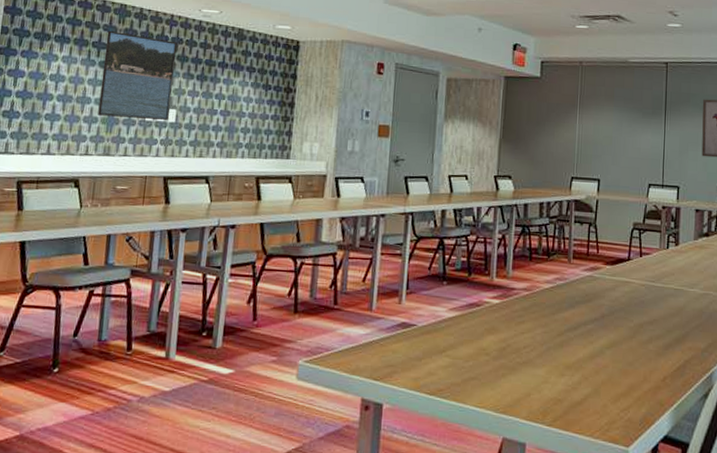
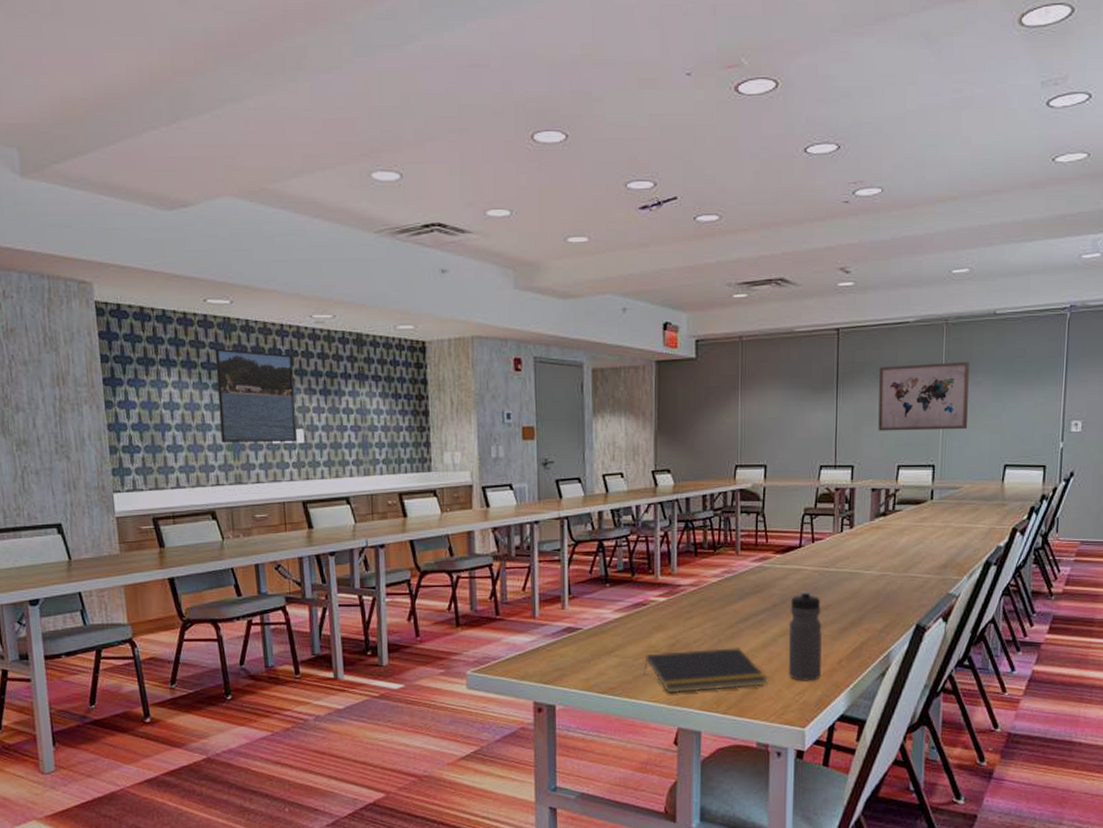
notepad: none [473,355,593,401] -> present [643,648,767,694]
water bottle: none [614,303,648,397] -> present [788,591,822,681]

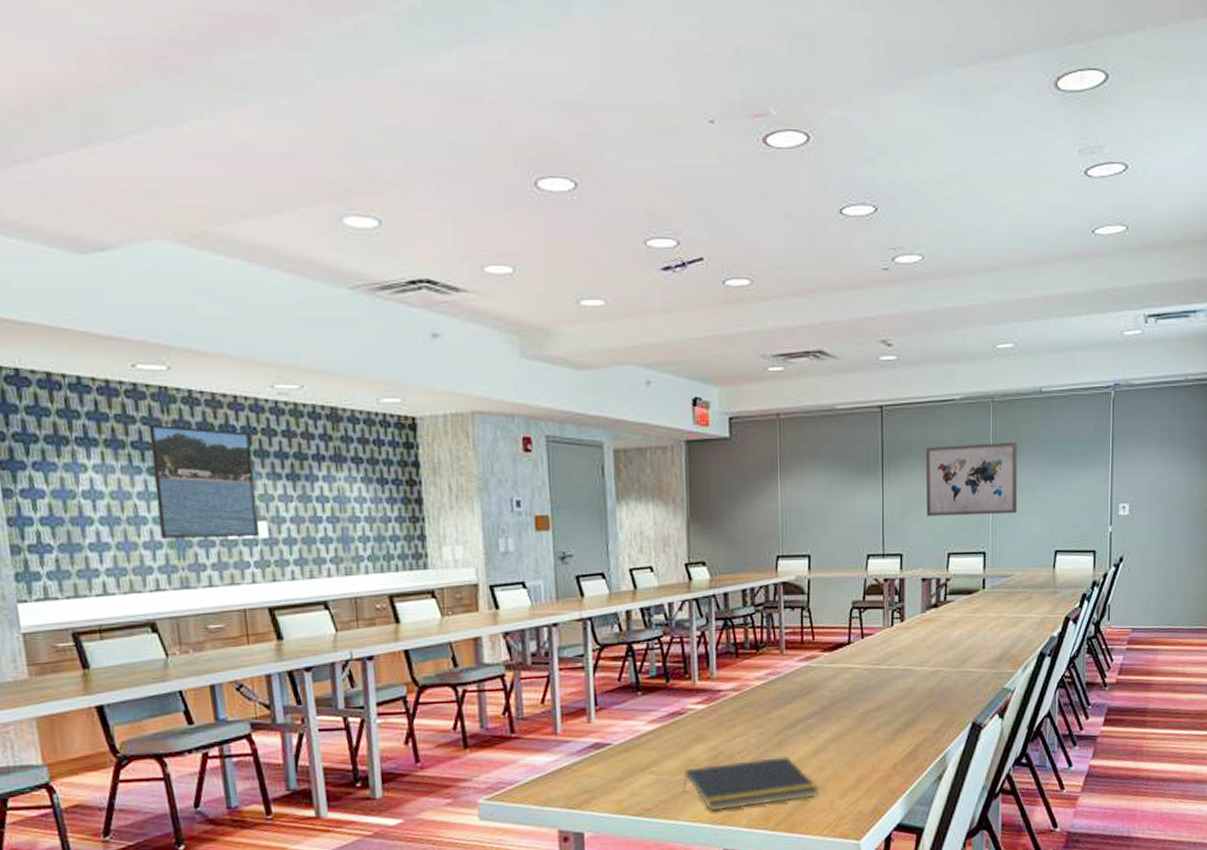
water bottle: present [788,591,822,681] -> none [839,691,875,790]

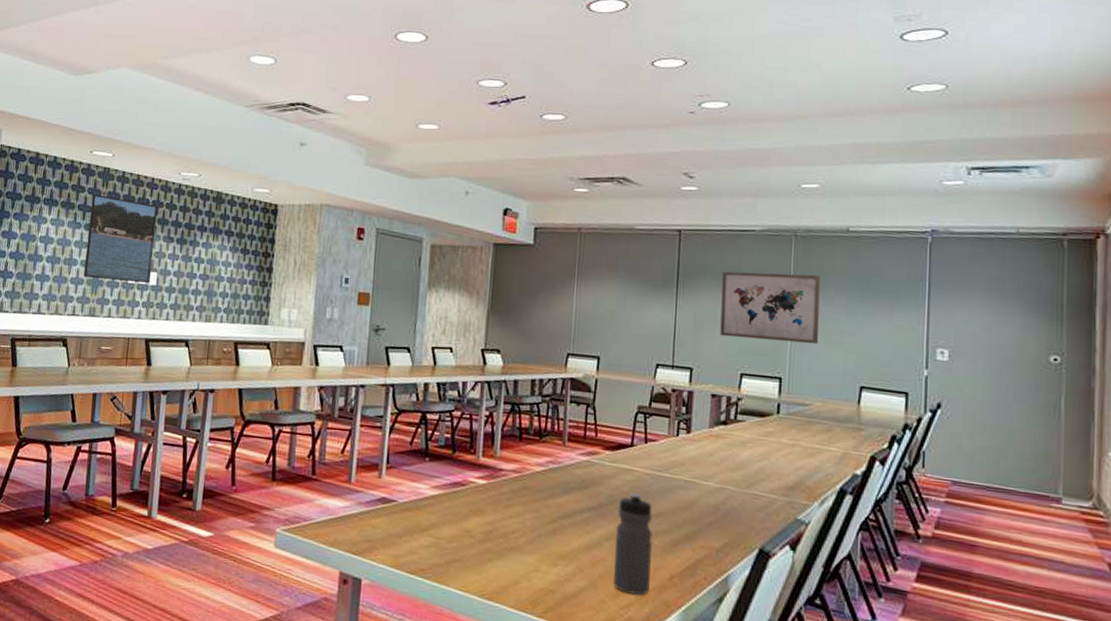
notepad: present [683,756,819,811] -> none [456,538,589,592]
water bottle: none [839,691,875,790] -> present [613,493,653,595]

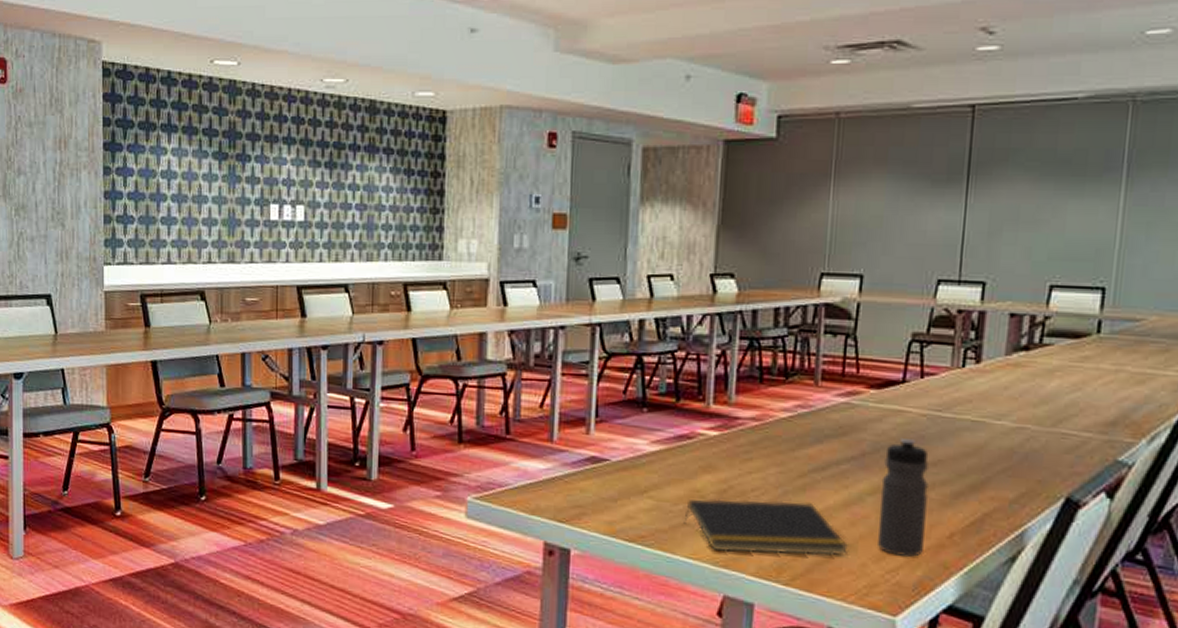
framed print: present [83,193,158,283] -> none [217,113,299,218]
notepad: none [456,538,589,592] -> present [683,499,848,555]
wall art: present [720,271,820,345] -> none [1023,152,1166,243]

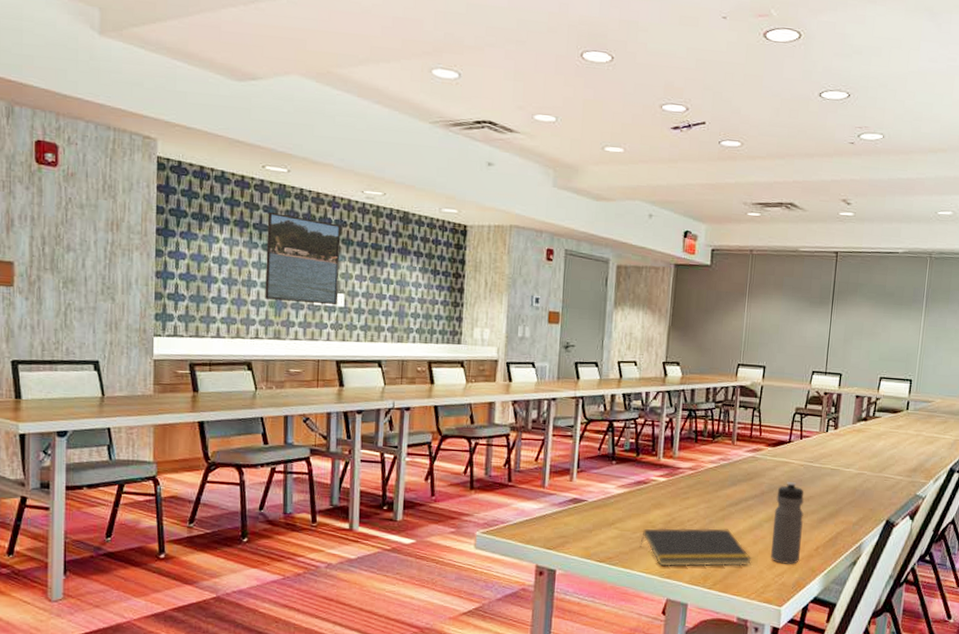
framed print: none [217,113,299,218] -> present [265,211,341,304]

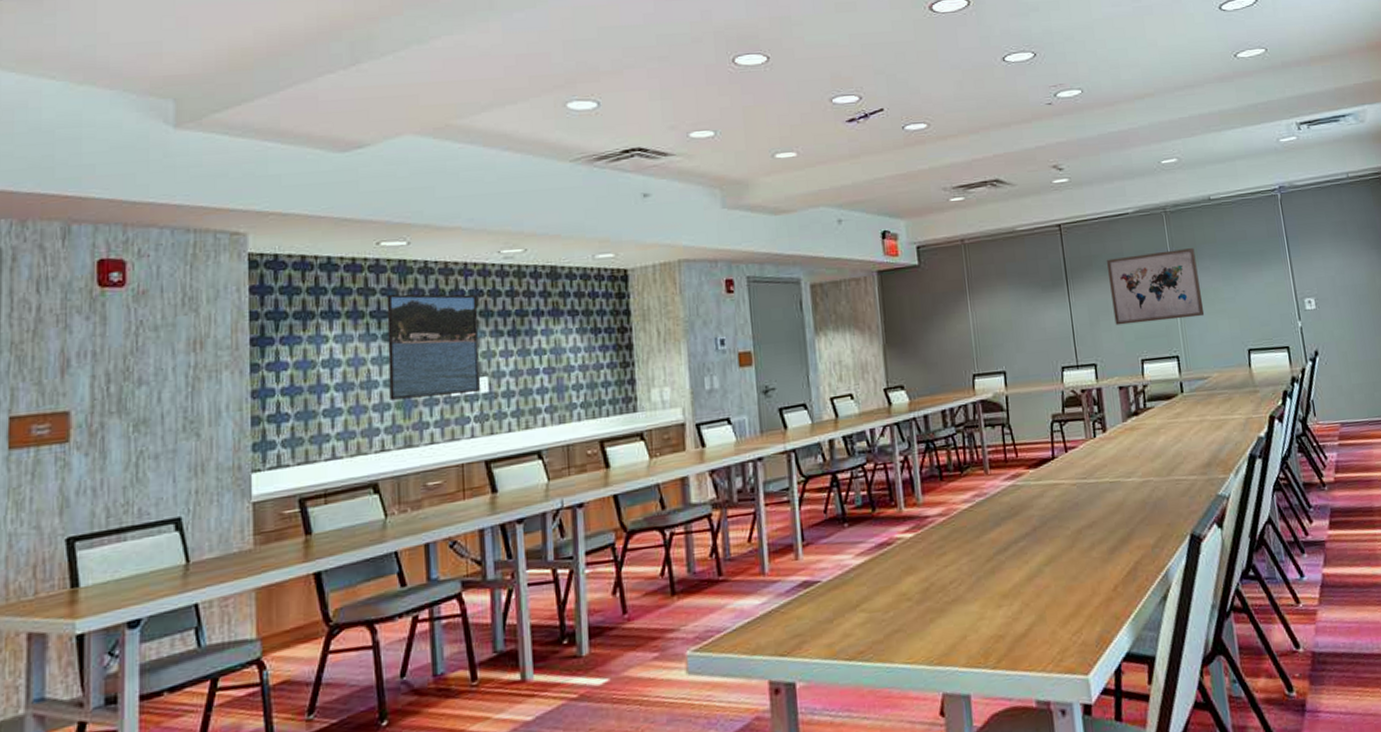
notepad: present [639,528,751,567] -> none [896,584,1039,650]
water bottle: present [771,482,804,564] -> none [1051,507,1097,617]
wall art: none [865,289,948,351] -> present [1106,248,1205,326]

